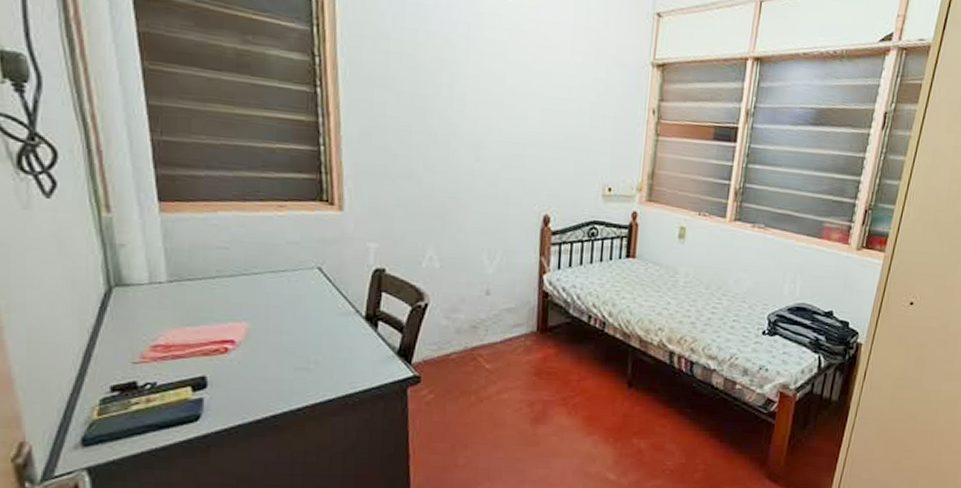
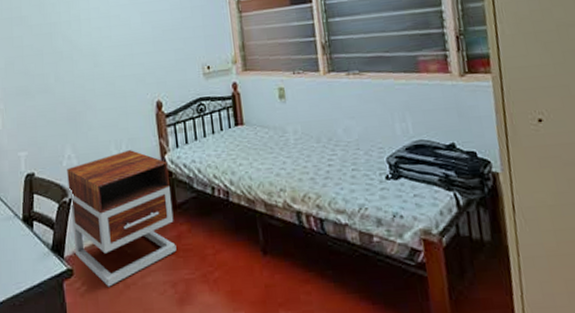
nightstand: none [425,262,545,399] -> present [67,150,177,287]

